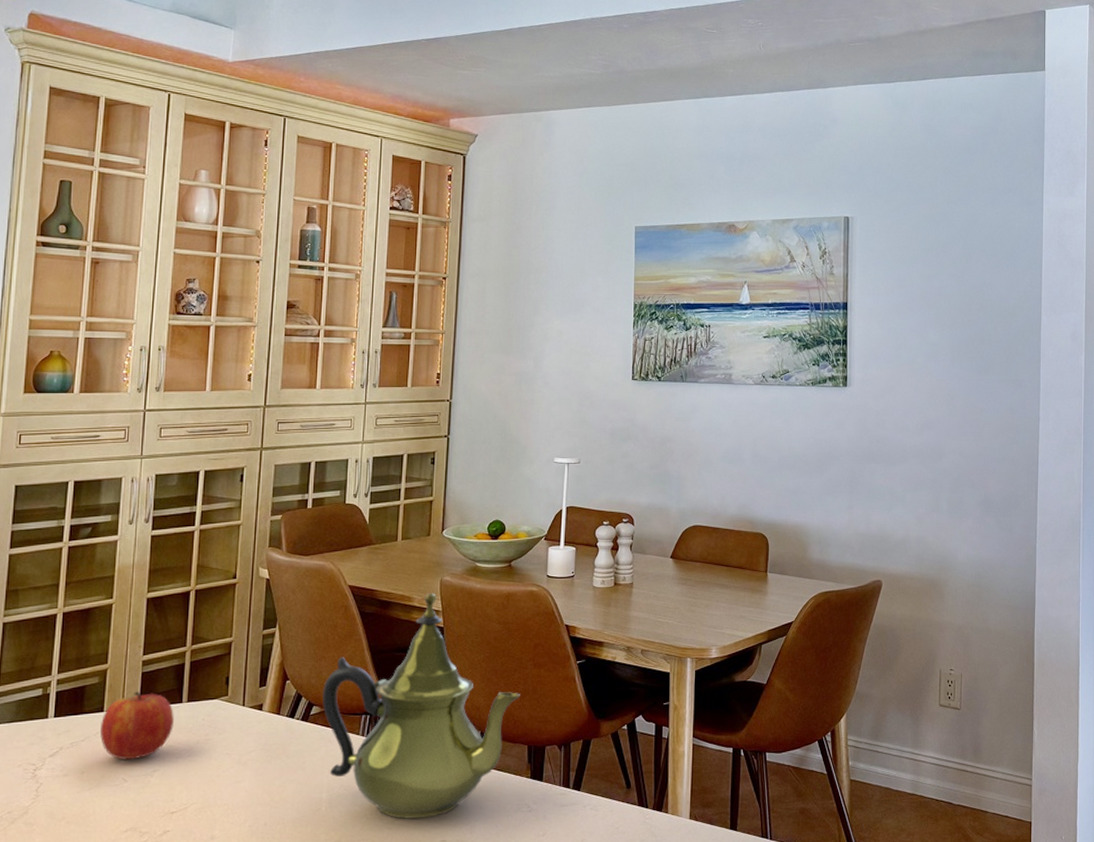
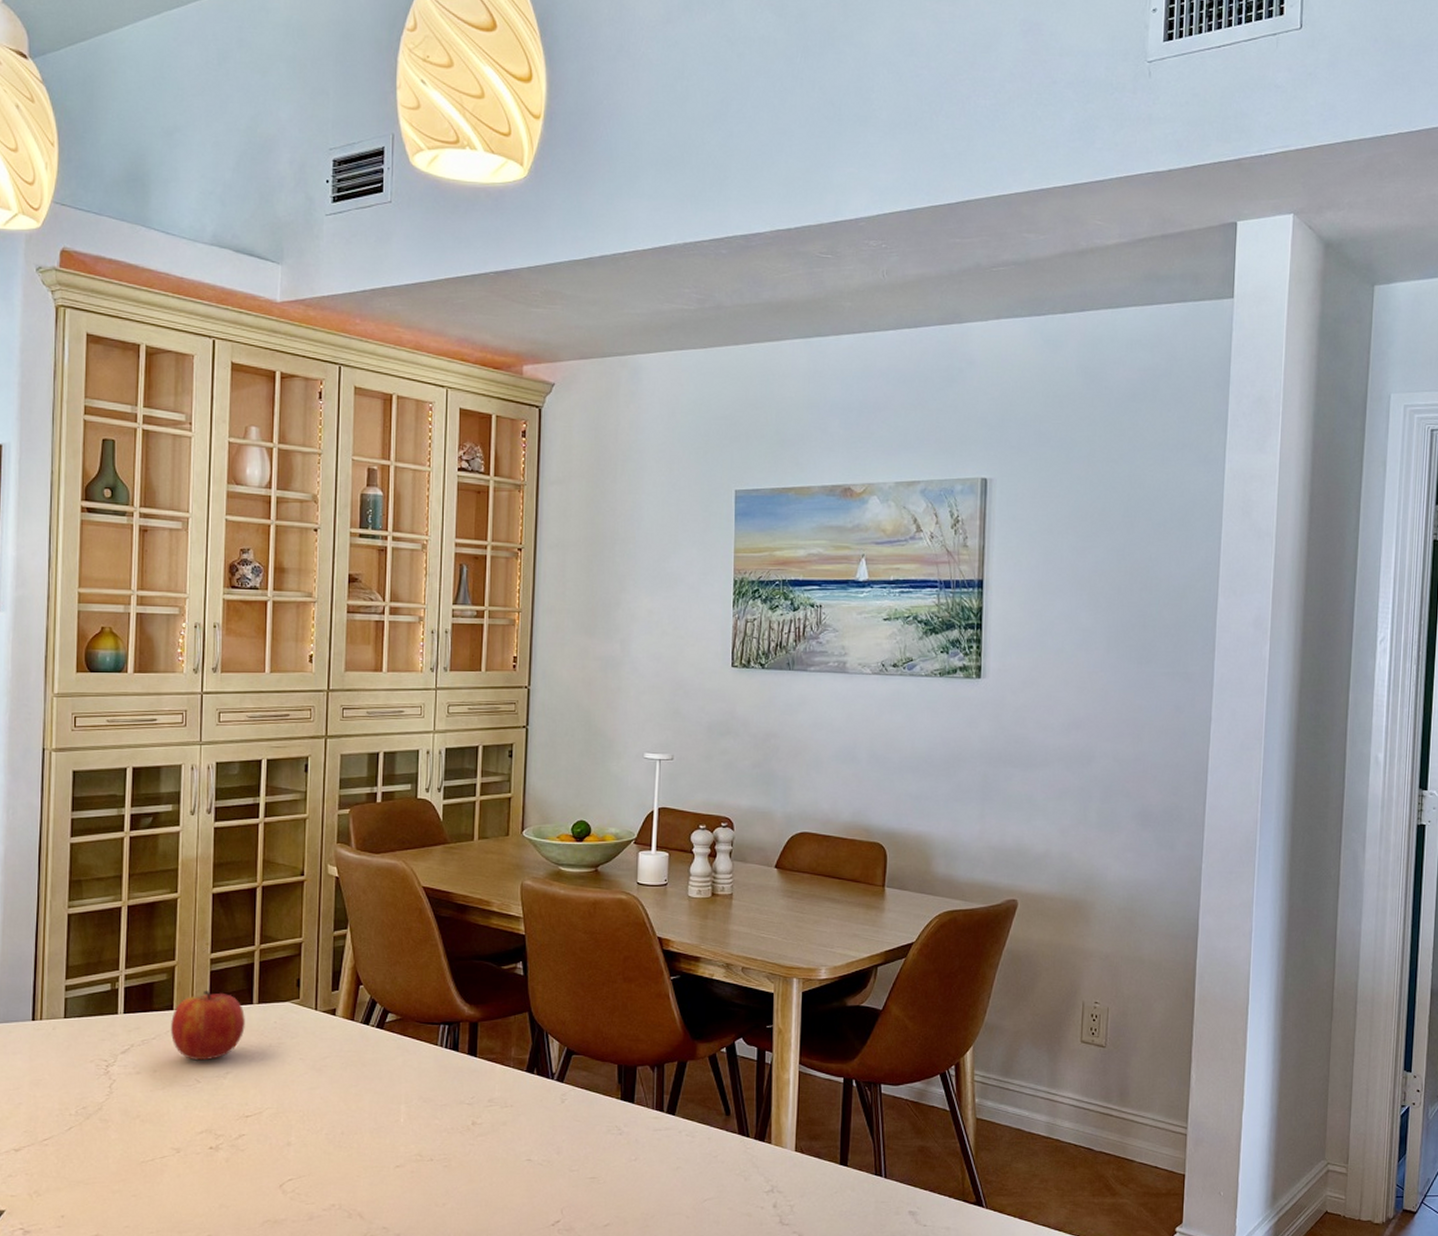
teapot: present [322,593,520,819] -> none [398,898,609,1137]

